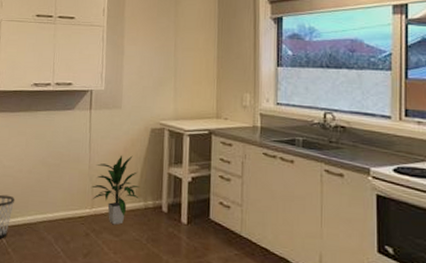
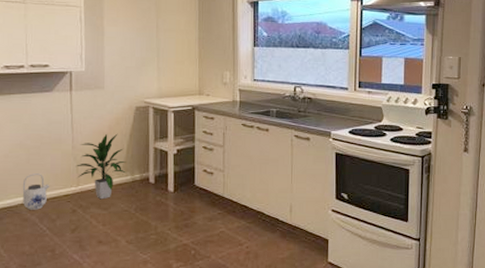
teapot: none [41,191,66,230] -> present [22,174,50,210]

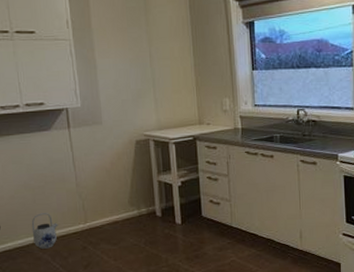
indoor plant: present [75,133,127,200] -> none [81,168,133,235]

